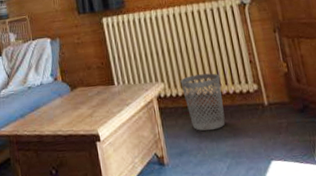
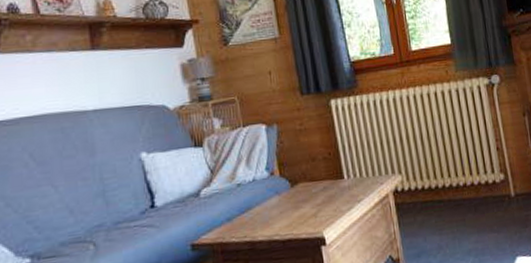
wastebasket: present [180,73,226,131] -> none [420,162,469,228]

